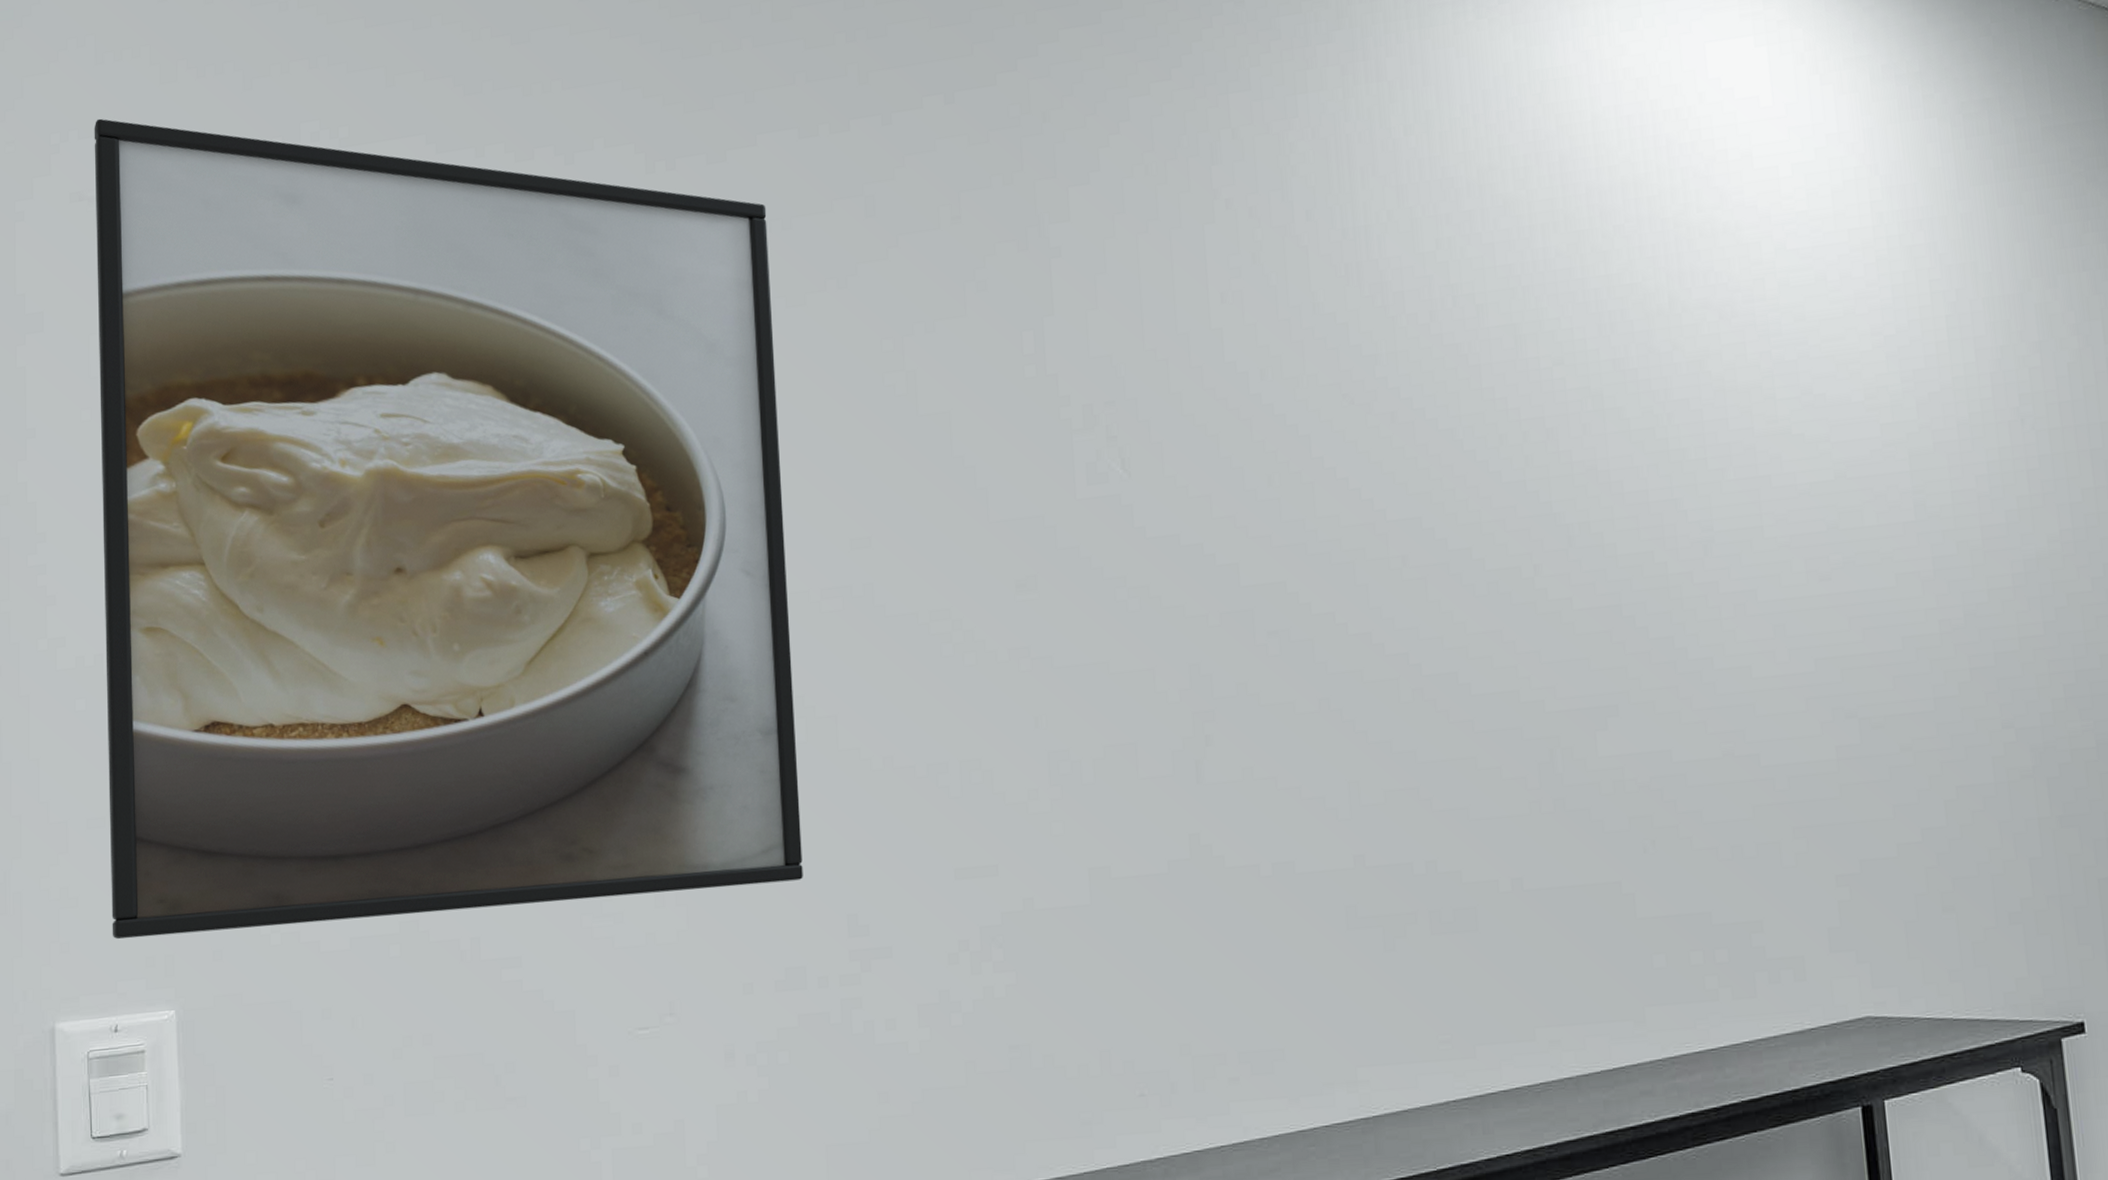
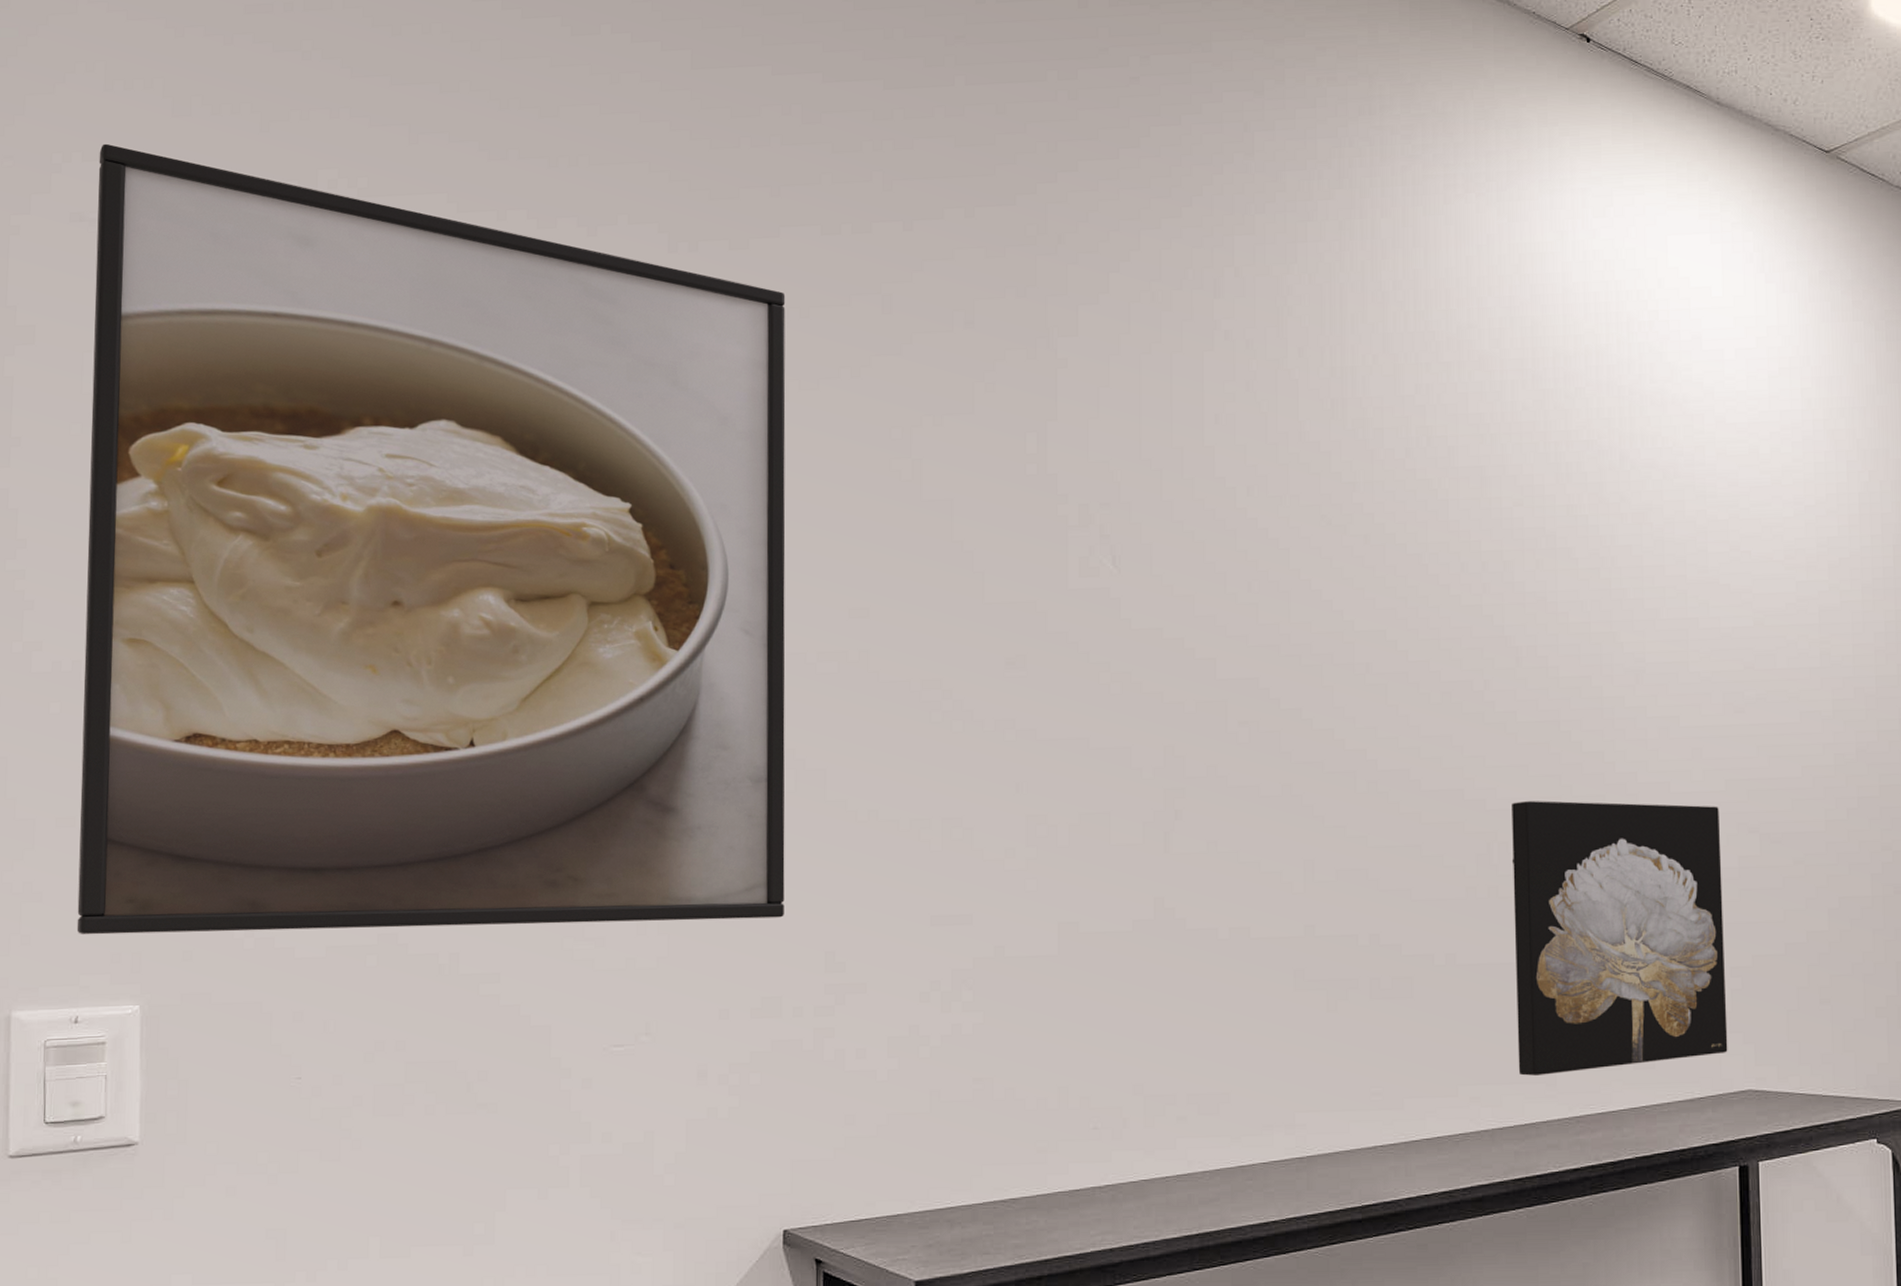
wall art: none [1574,689,1840,1014] -> present [1511,801,1728,1076]

